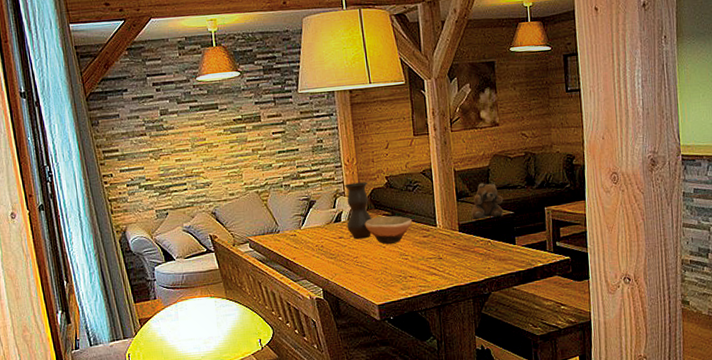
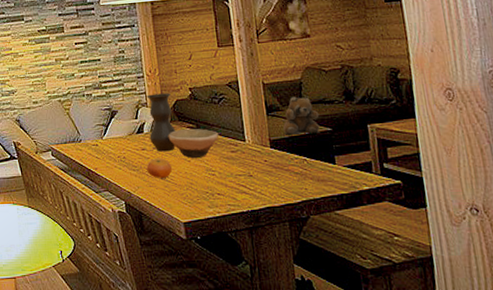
fruit: none [344,245,368,265] -> present [146,158,173,178]

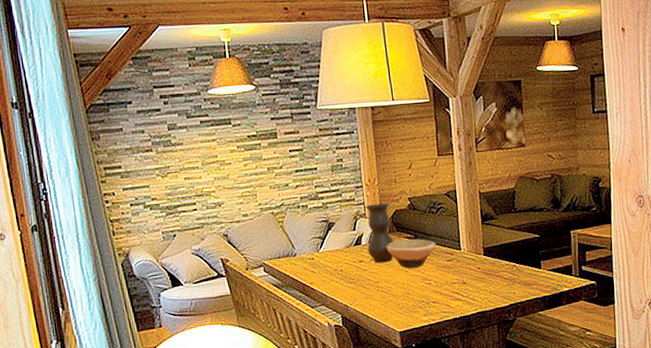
fruit: present [146,158,173,178] -> none [364,269,390,290]
teddy bear: present [283,96,320,135] -> none [496,205,529,243]

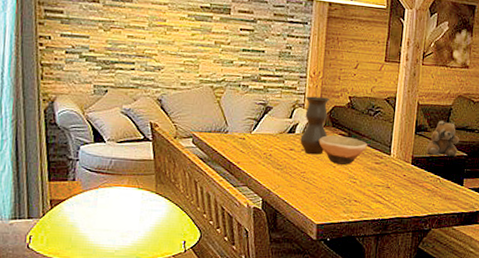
teddy bear: none [496,205,529,243] -> present [426,120,460,157]

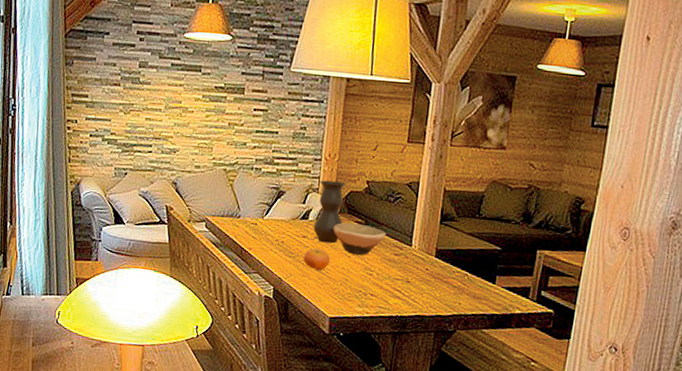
fruit: none [291,160,317,180] -> present [303,248,331,270]
teddy bear: present [426,120,460,157] -> none [453,209,493,251]

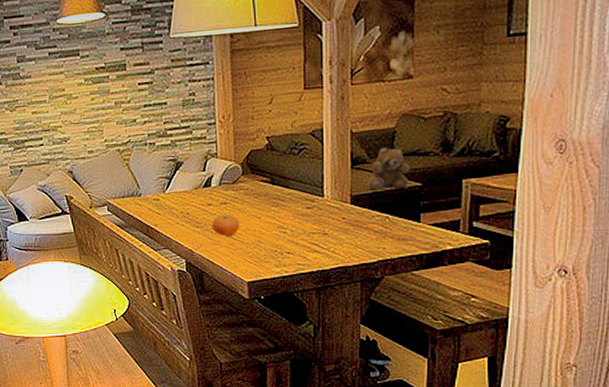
vase: present [313,180,346,243] -> none [217,142,247,208]
bowl: present [333,222,387,255] -> none [238,182,295,214]
teddy bear: none [453,209,493,251] -> present [368,147,410,190]

